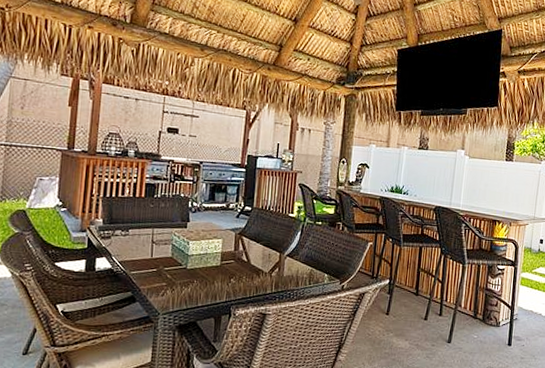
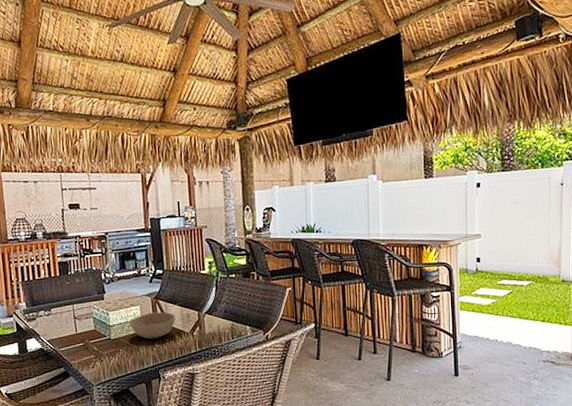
bowl: none [208,247,257,274] -> present [129,311,176,339]

